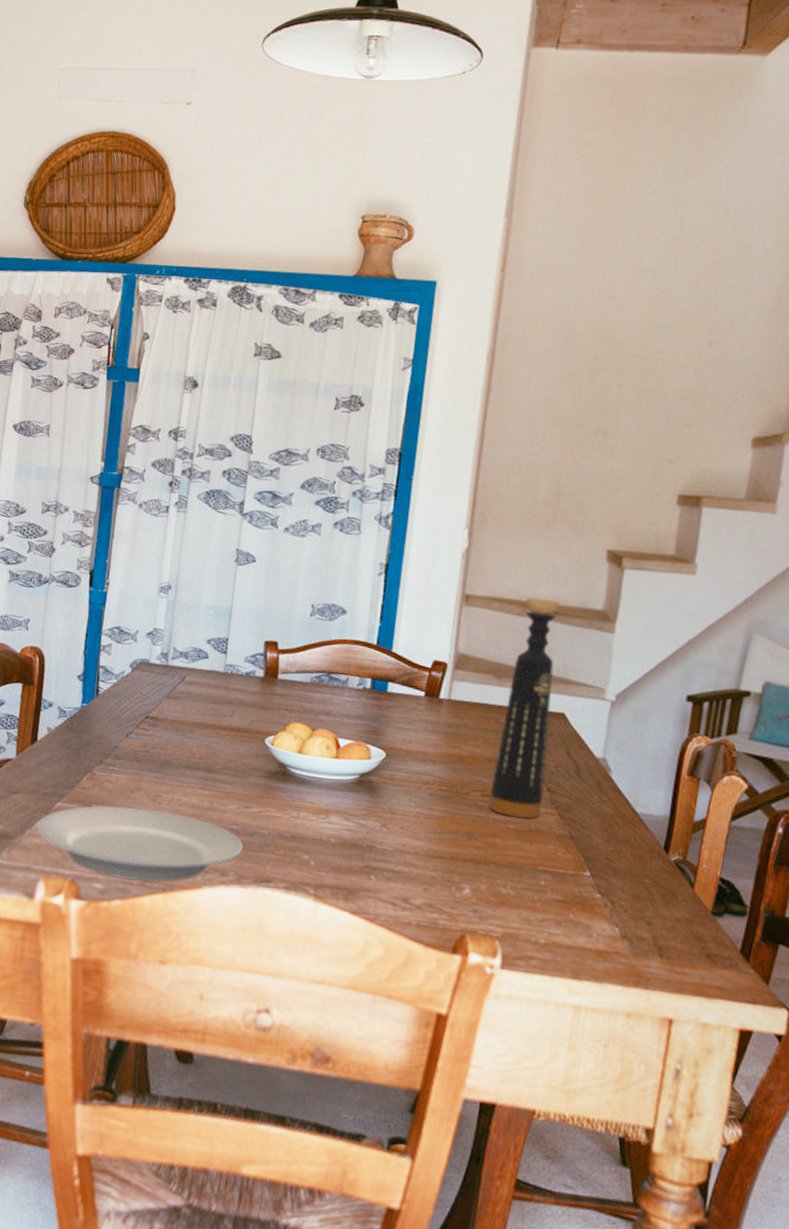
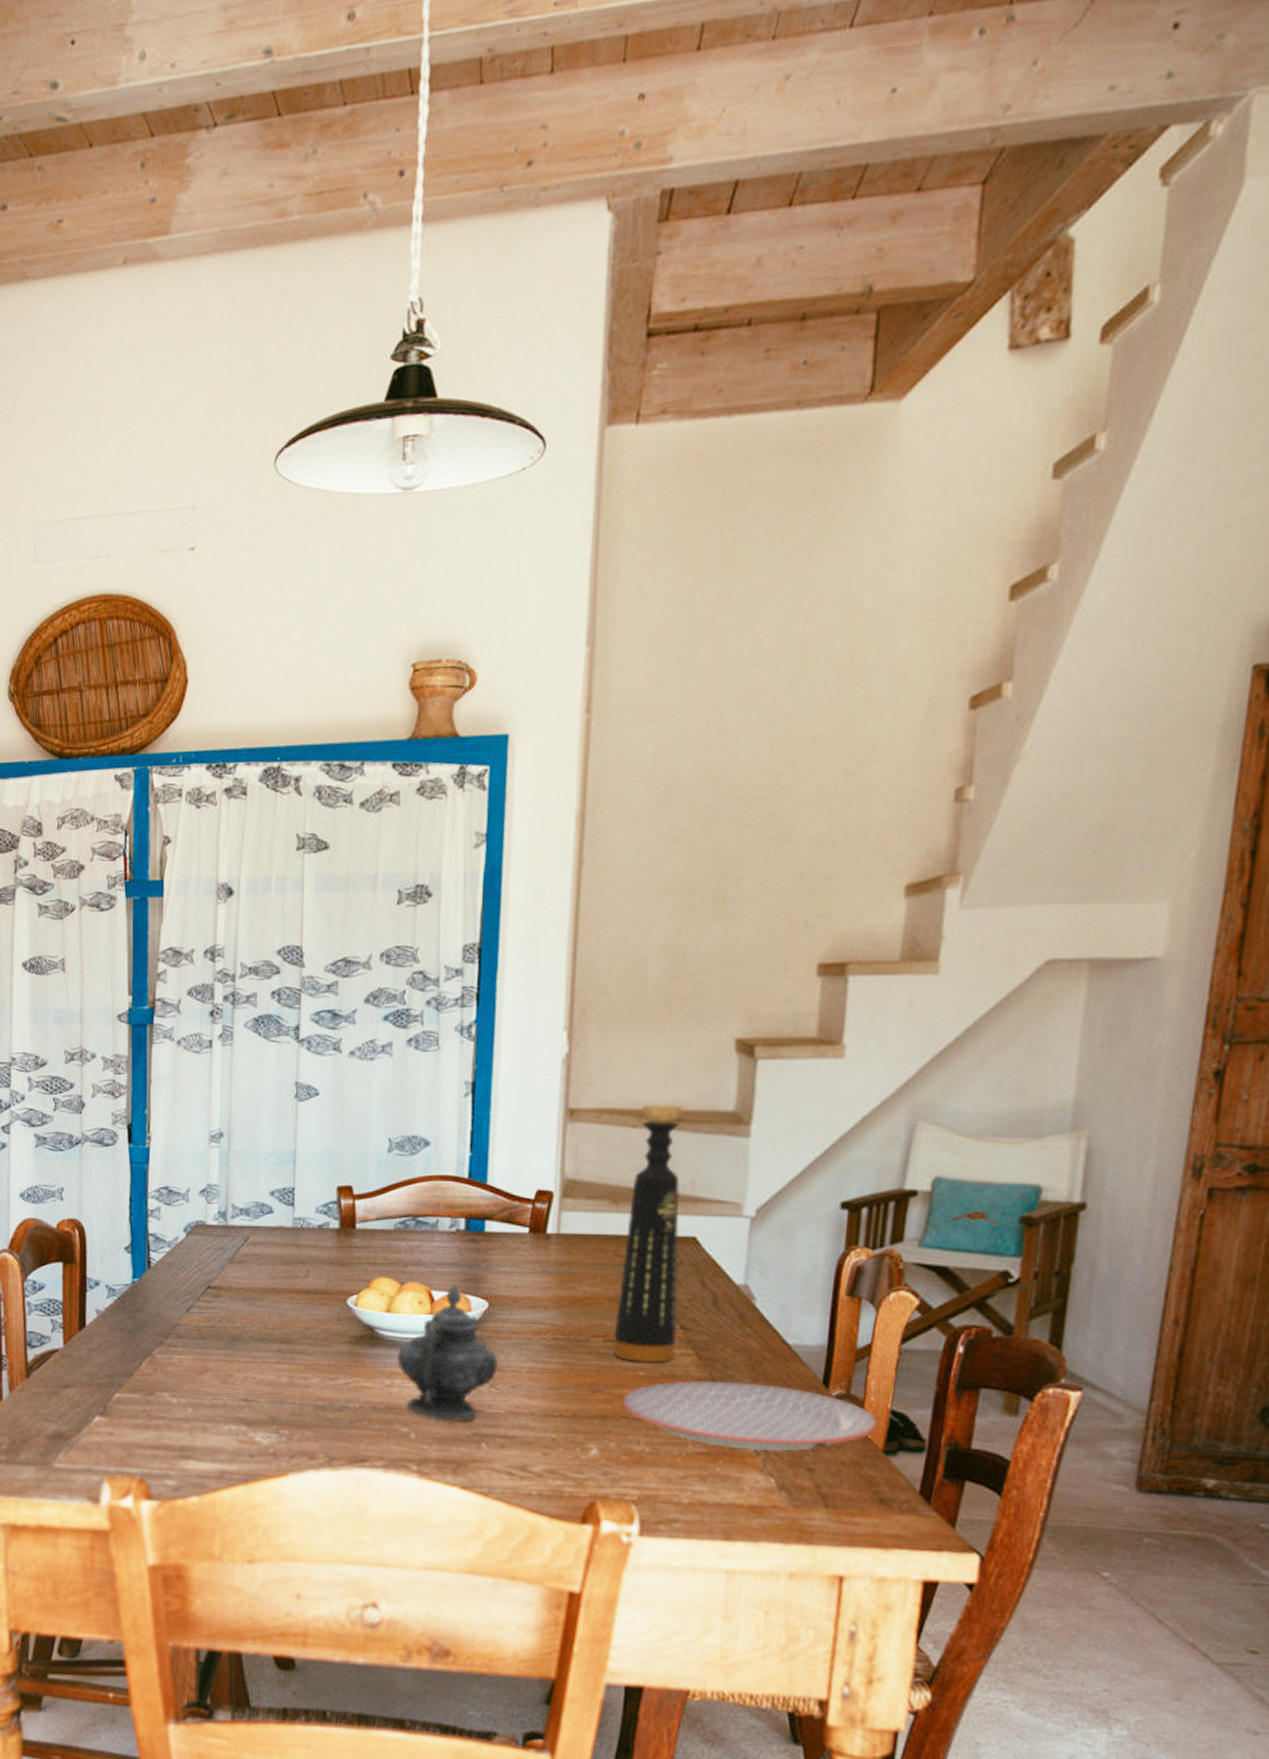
plate: present [36,805,243,882] -> none [94,1390,331,1473]
teapot: none [303,735,391,854] -> present [396,1285,499,1422]
plate: none [493,835,709,906] -> present [622,1380,878,1452]

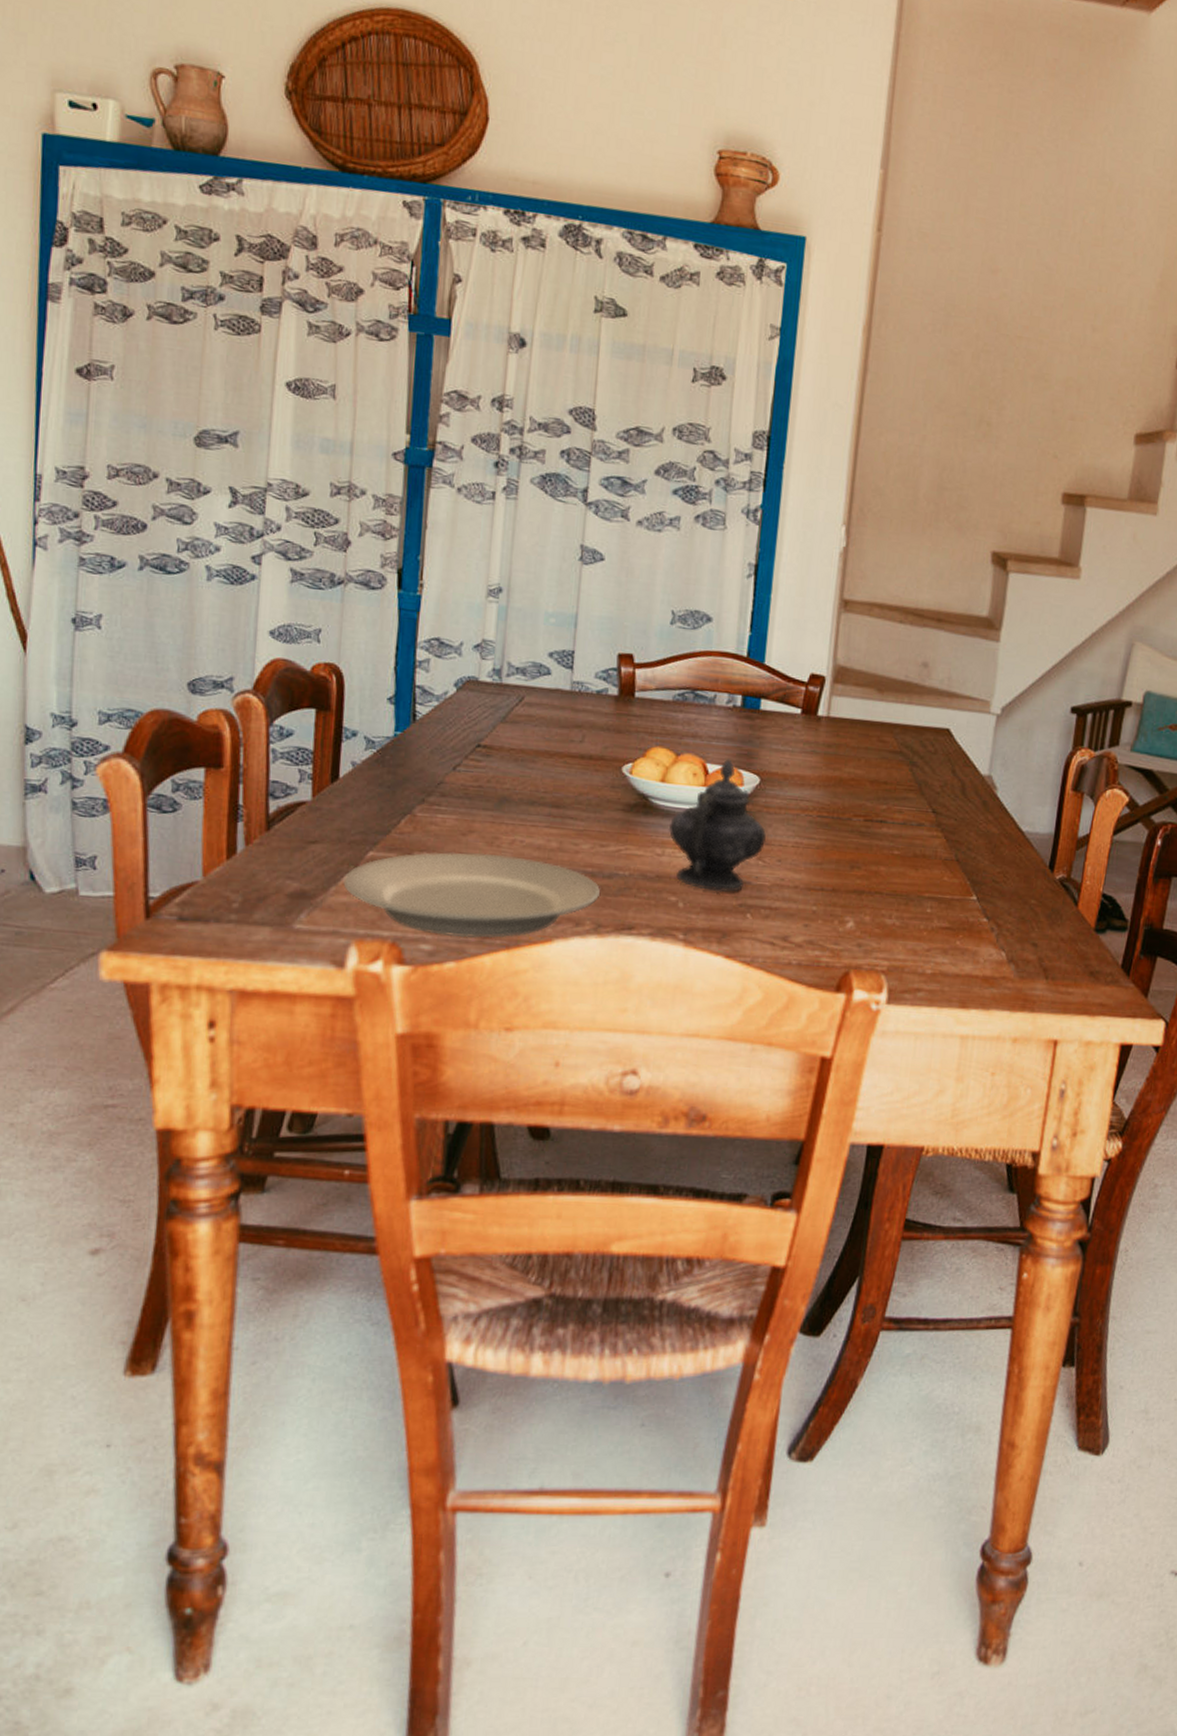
plate: none [94,1390,331,1473] -> present [343,852,600,939]
bottle: present [611,1104,682,1363] -> none [870,603,944,843]
plate: present [622,1380,878,1452] -> none [877,860,1092,928]

